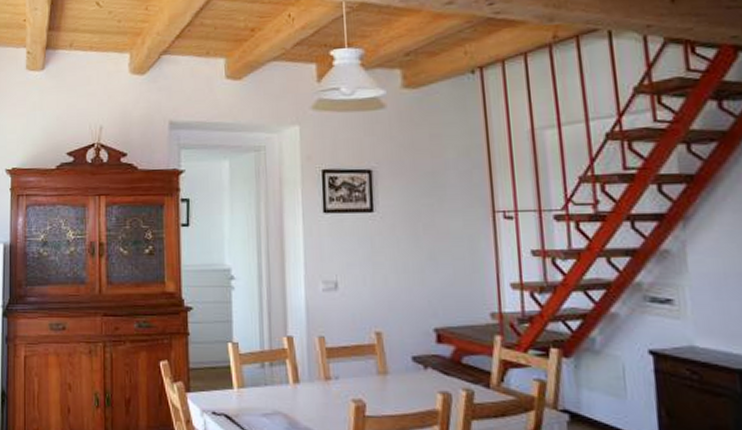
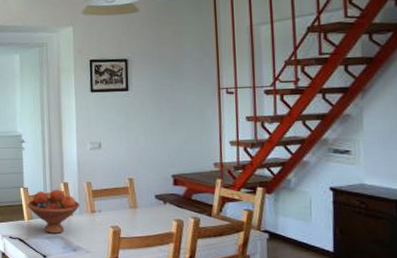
fruit bowl: none [236,345,309,409] -> present [27,189,80,234]

